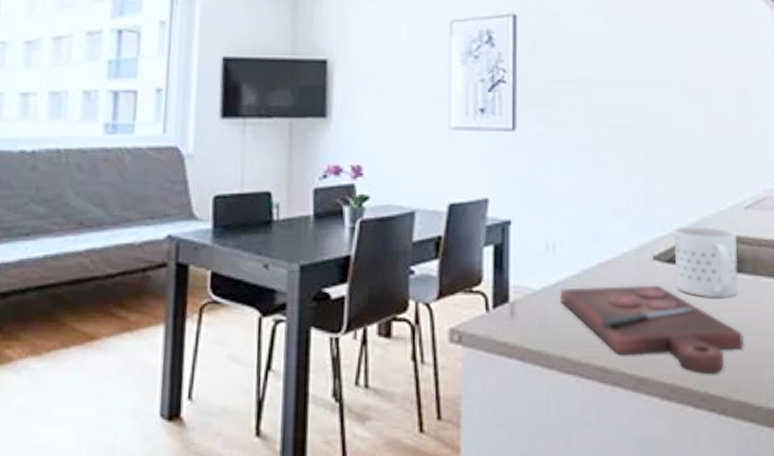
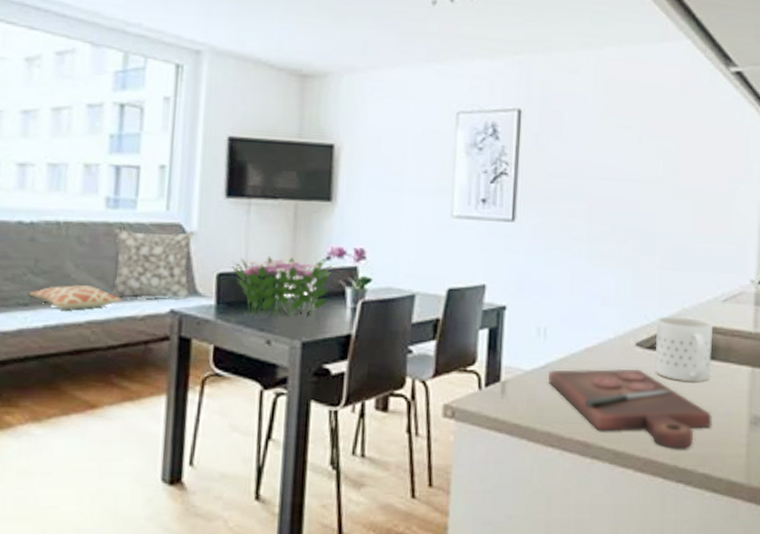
pillow: none [30,213,120,238] -> present [29,285,122,310]
pillow: none [109,153,190,225] -> present [111,228,194,300]
flower arrangement: none [229,176,330,241] -> present [232,256,334,319]

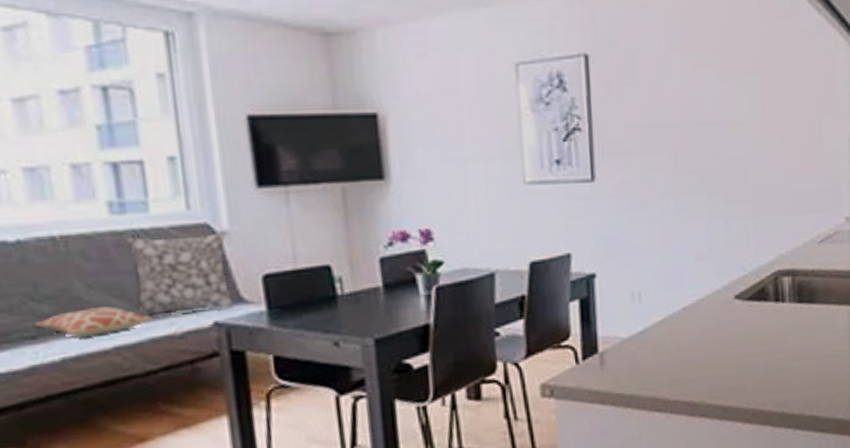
flower arrangement: present [232,256,334,319] -> none [279,247,398,318]
cutting board: present [547,368,712,449] -> none [647,322,816,397]
mug: present [654,316,713,382] -> none [753,263,812,329]

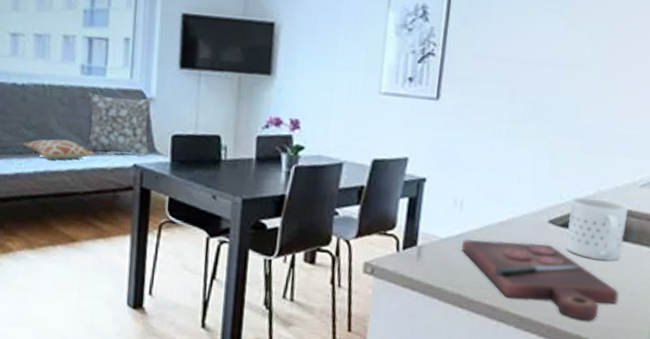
cutting board: none [647,322,816,397] -> present [460,238,619,321]
mug: none [753,263,812,329] -> present [566,197,628,262]

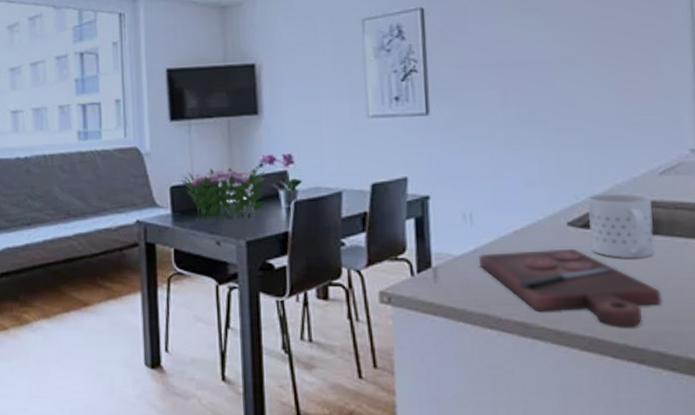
pillow: present [22,139,95,160] -> none [30,205,98,226]
pillow: present [86,92,153,157] -> none [87,153,150,213]
flower arrangement: none [185,122,272,177] -> present [181,167,266,222]

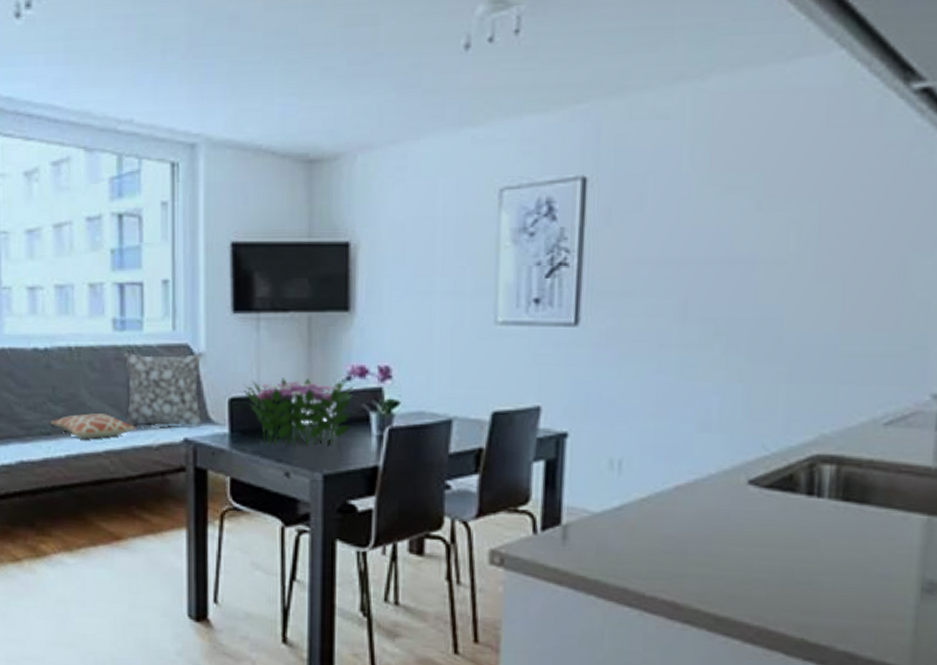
pillow: none [30,205,98,226] -> present [50,413,136,439]
pillow: none [87,153,150,213] -> present [124,352,202,428]
cutting board: present [478,248,662,327] -> none [623,511,861,619]
mug: present [587,193,655,259] -> none [775,445,867,534]

